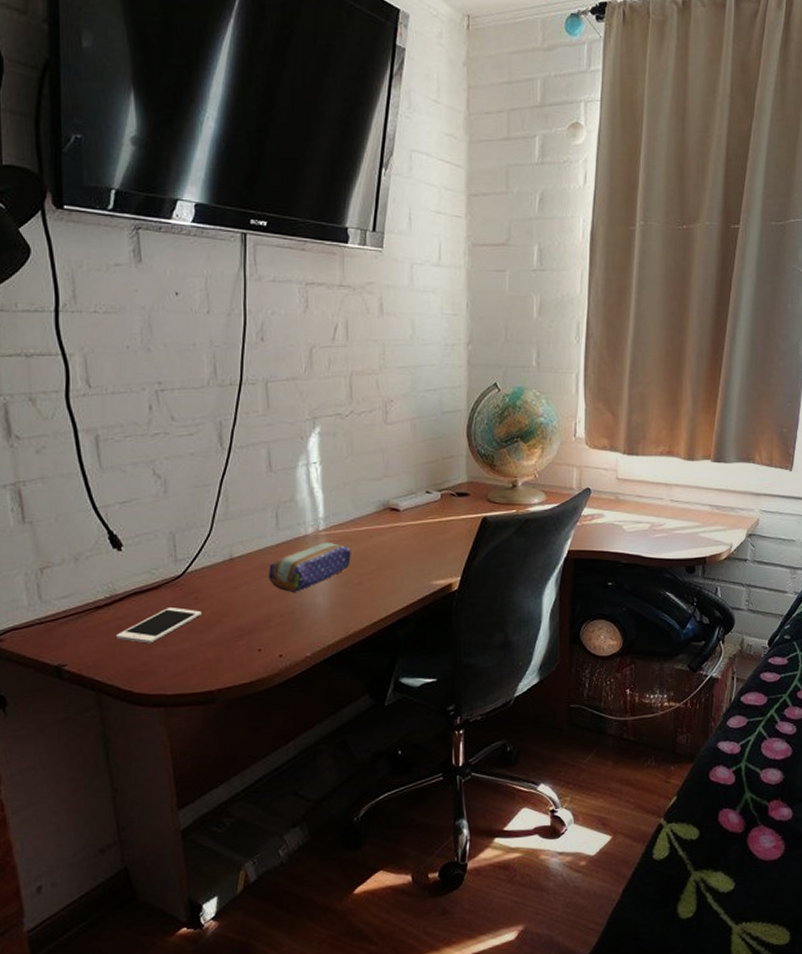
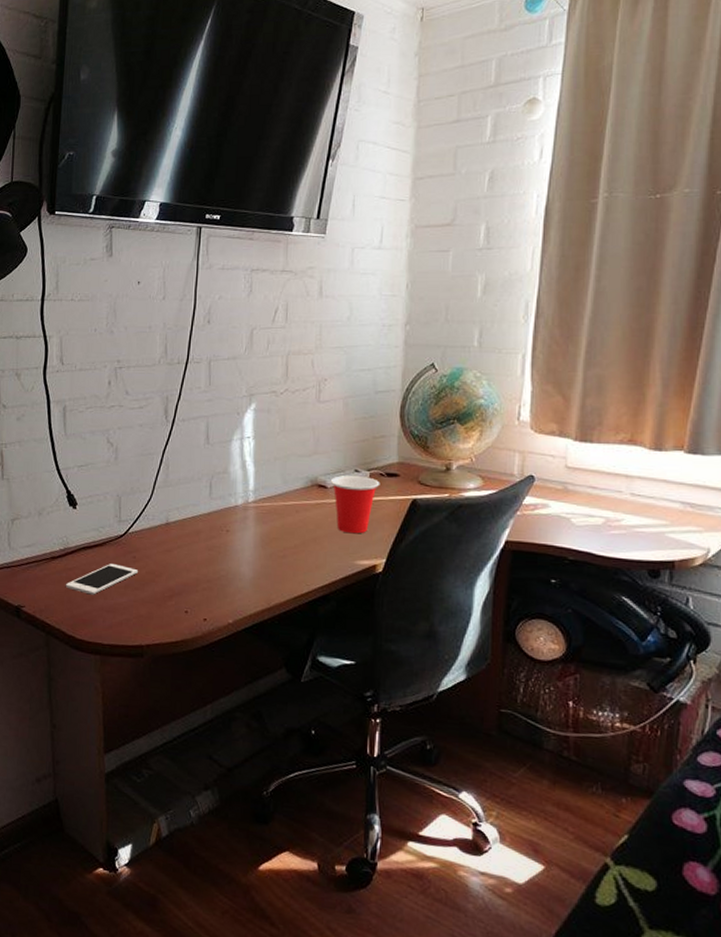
pencil case: present [269,541,351,592] -> none [199,513,278,560]
cup: none [402,497,452,555] -> present [330,475,380,534]

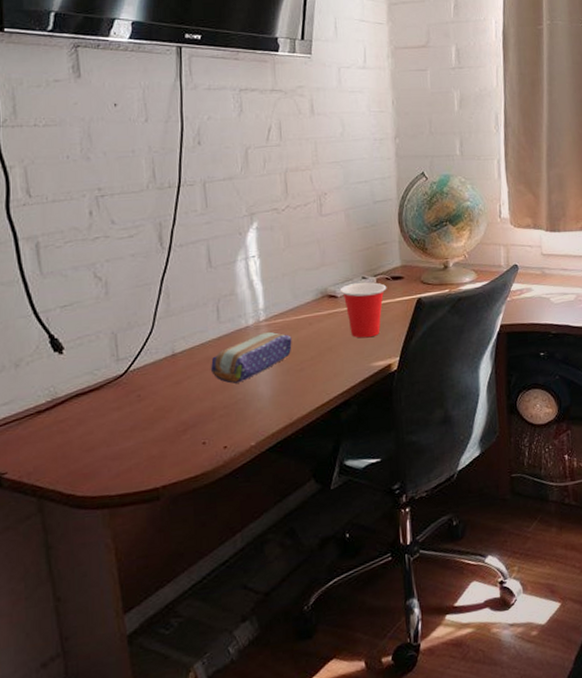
cell phone: present [65,564,138,595] -> none [57,406,144,445]
pencil case: none [199,513,278,560] -> present [211,331,292,384]

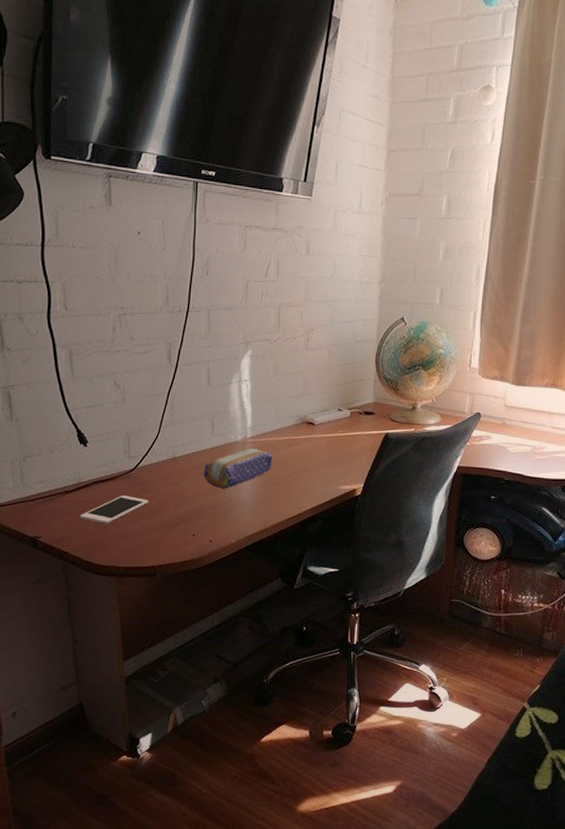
cell phone: none [57,406,144,445] -> present [79,495,148,524]
cup: present [339,282,387,338] -> none [317,414,359,464]

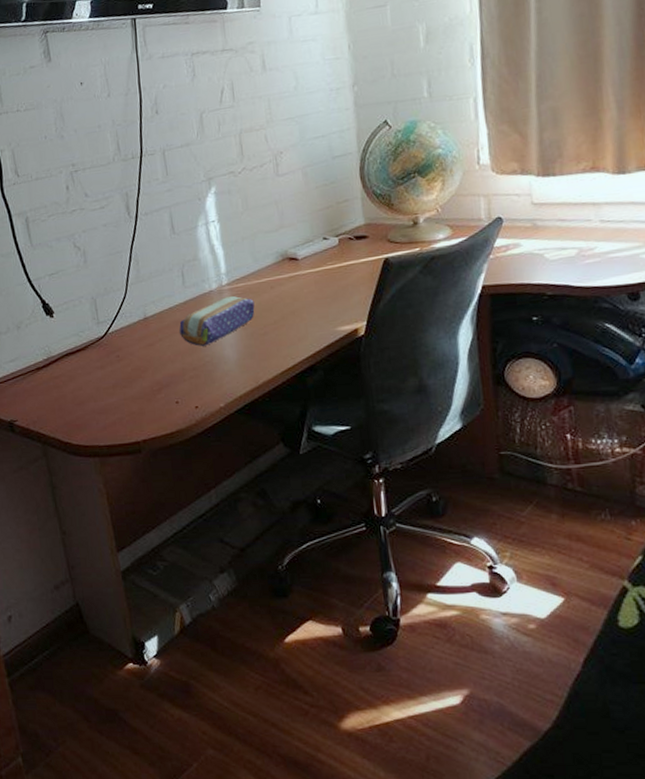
cell phone: present [79,495,148,524] -> none [54,365,124,400]

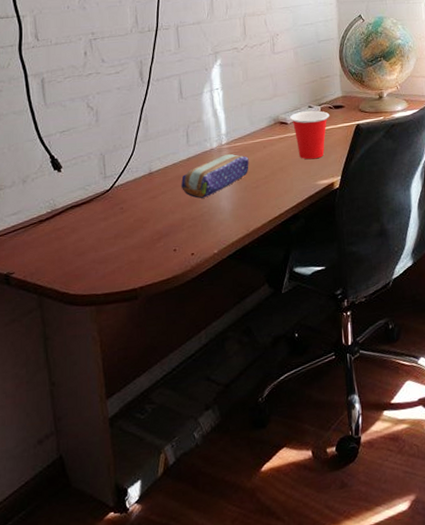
cup: none [300,243,351,302] -> present [289,111,330,160]

